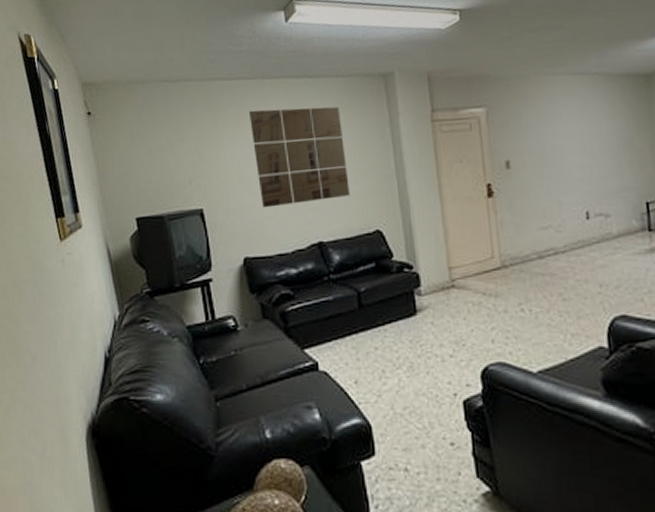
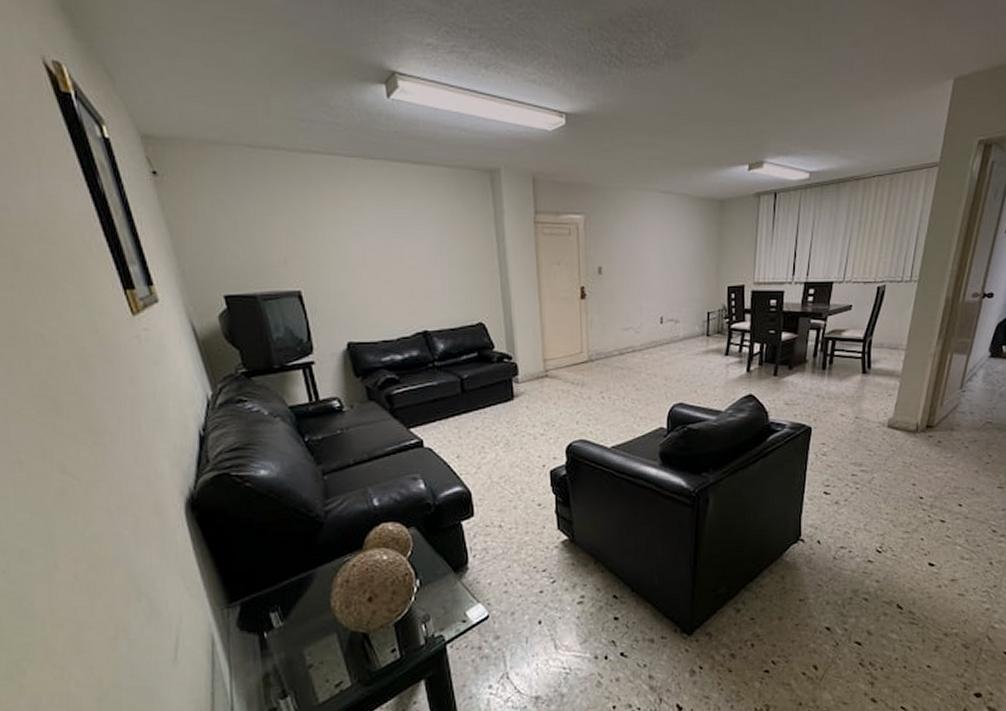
wall art: present [248,106,350,208] -> none [348,191,455,295]

